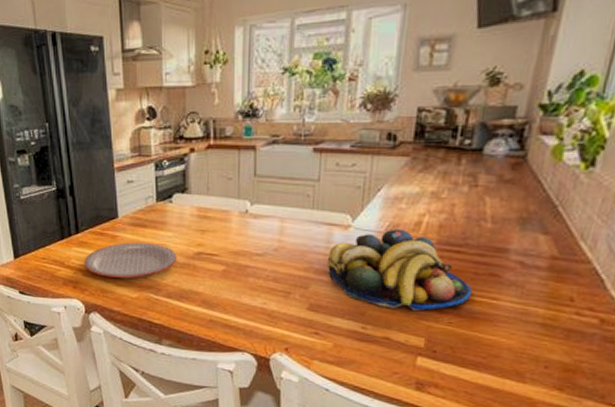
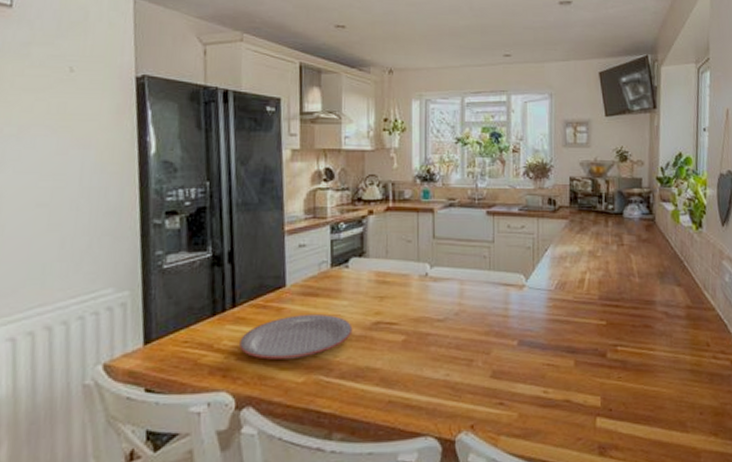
fruit bowl: present [327,228,473,311] -> none [506,286,633,368]

